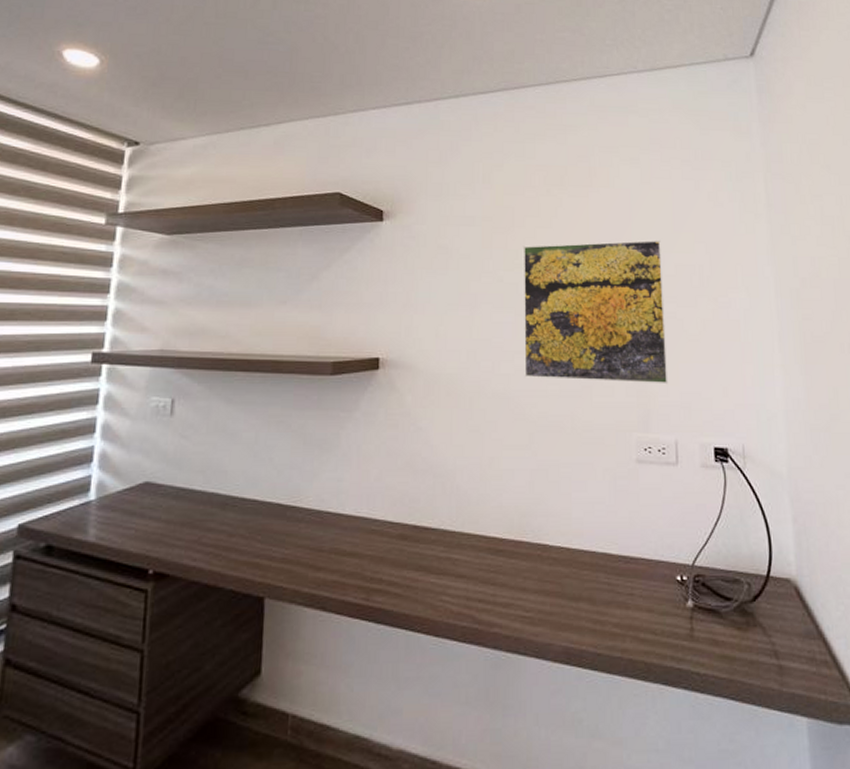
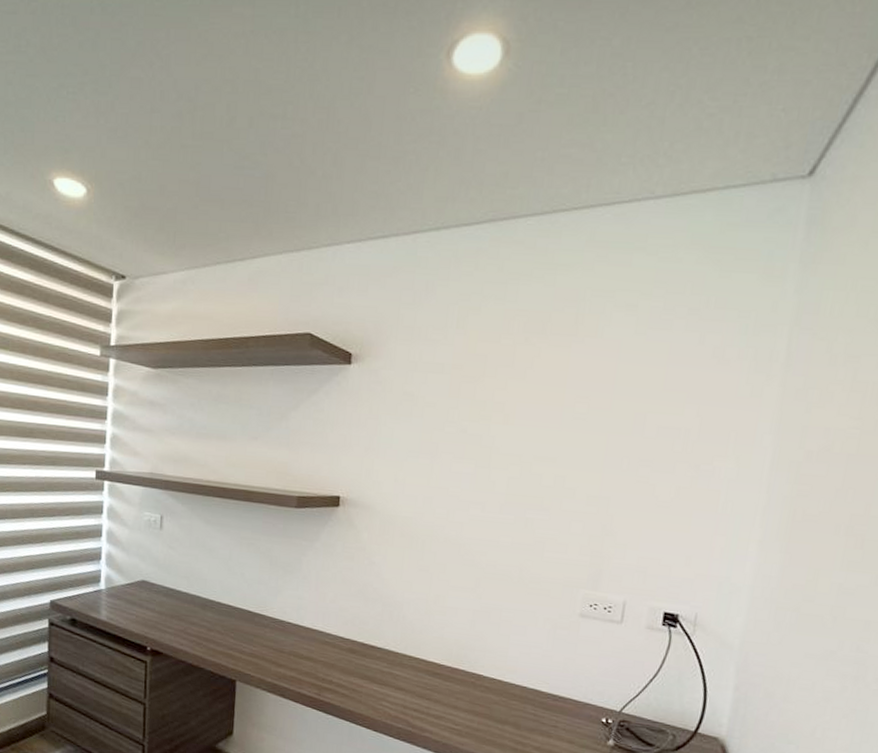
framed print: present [522,239,669,385] -> none [477,396,646,548]

